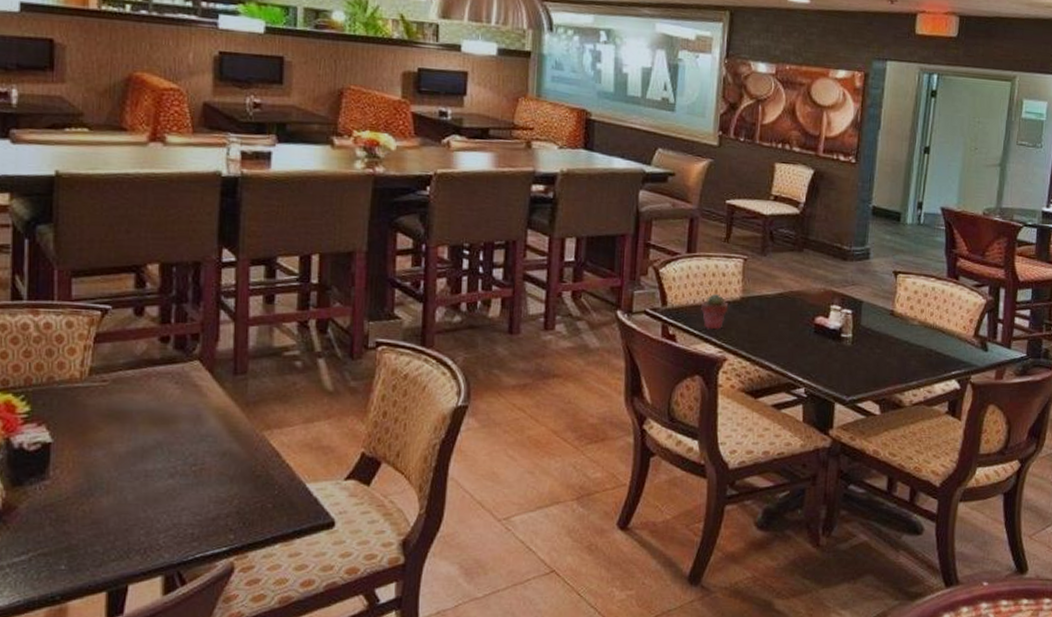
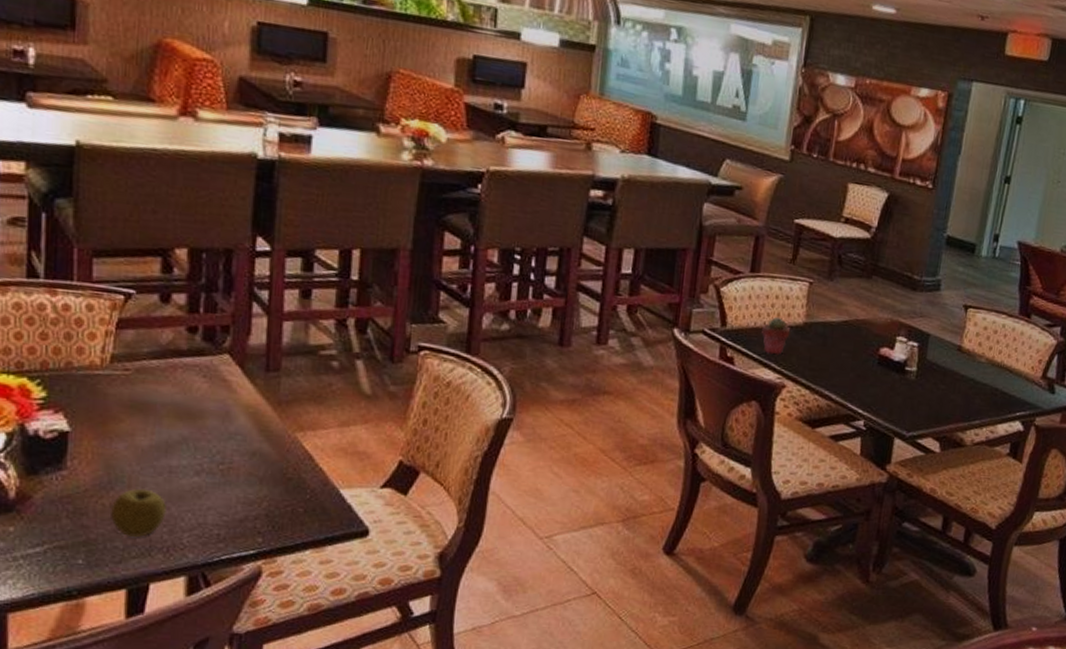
apple: none [91,493,144,540] -> present [111,488,168,537]

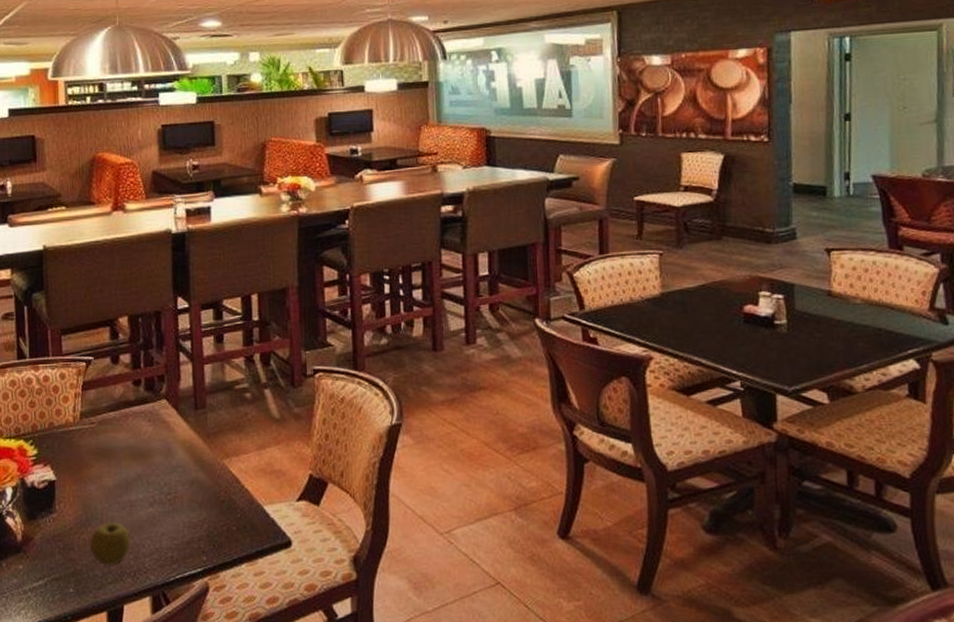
potted succulent: present [762,316,791,355] -> none [620,292,649,329]

